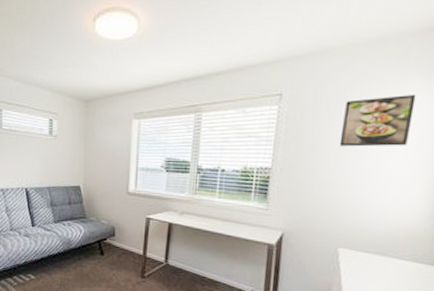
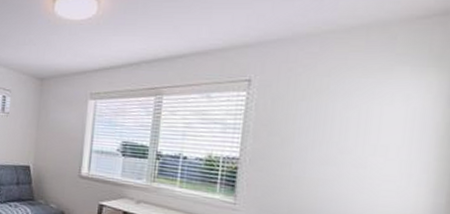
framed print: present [339,94,416,147] -> none [317,85,406,142]

